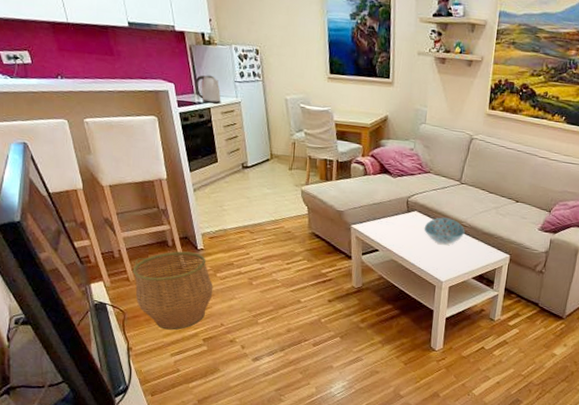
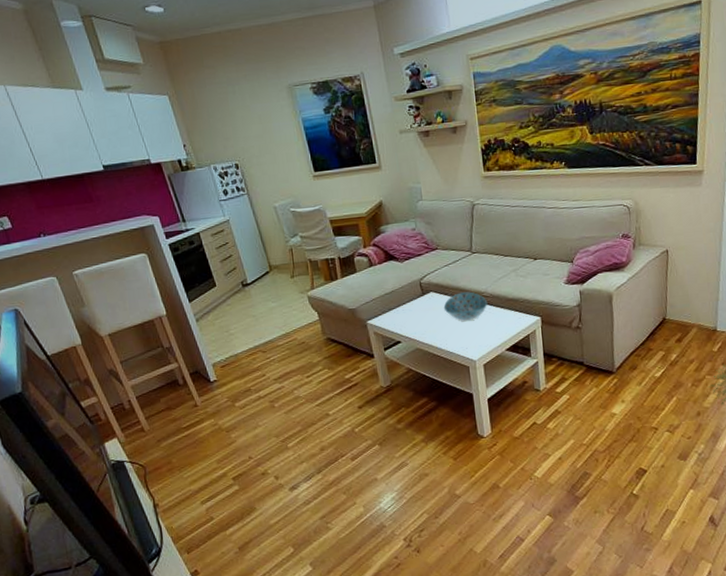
basket: present [132,251,213,330] -> none [146,386,235,476]
kettle: present [195,75,221,104] -> none [179,199,209,229]

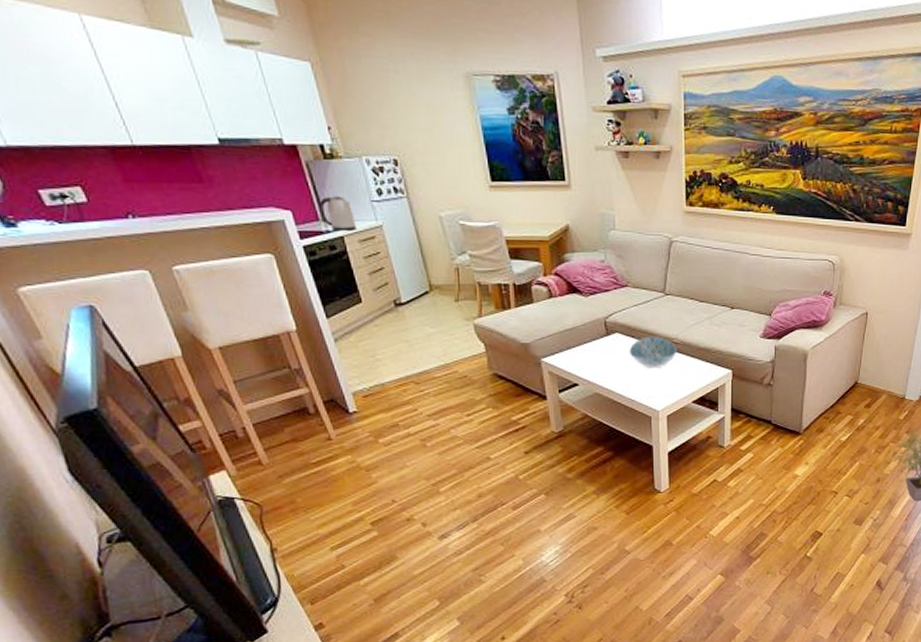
kettle: none [179,199,209,229] -> present [318,196,357,232]

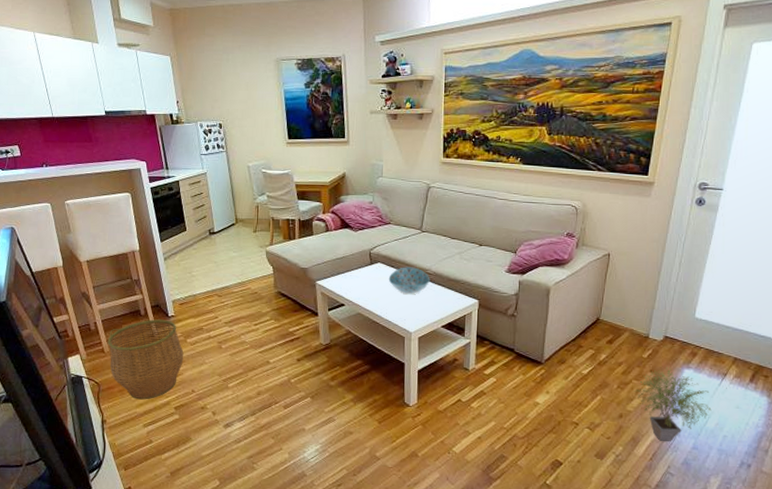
basket: none [264,417,377,519] -> present [107,319,184,400]
kettle: present [318,196,357,232] -> none [164,151,189,177]

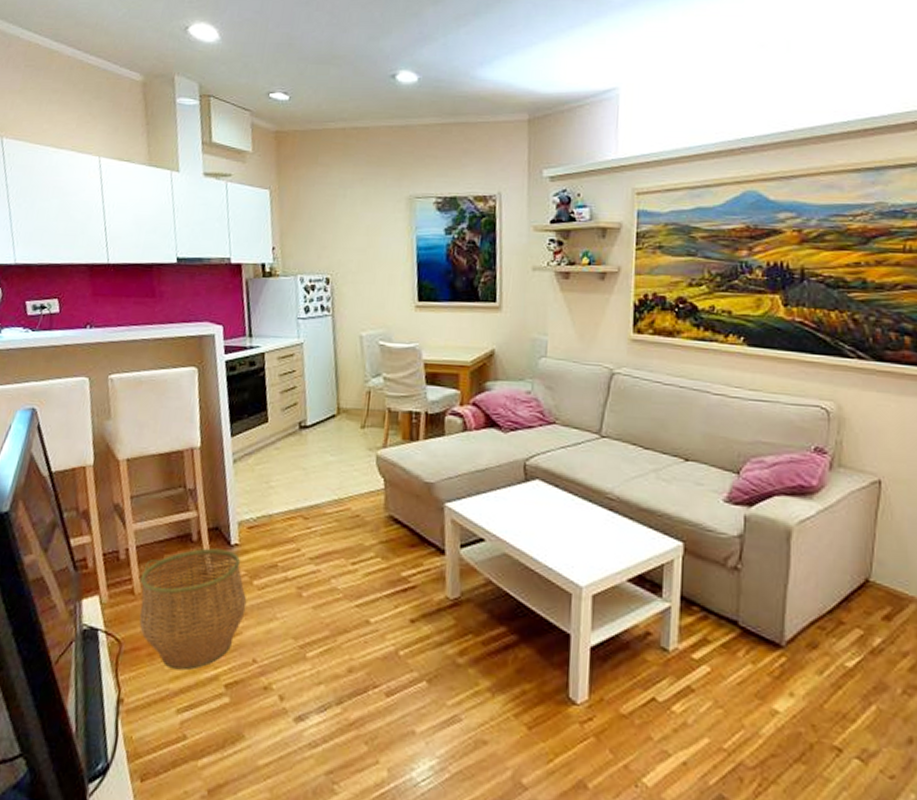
bowl: present [388,267,430,295] -> none [550,487,612,530]

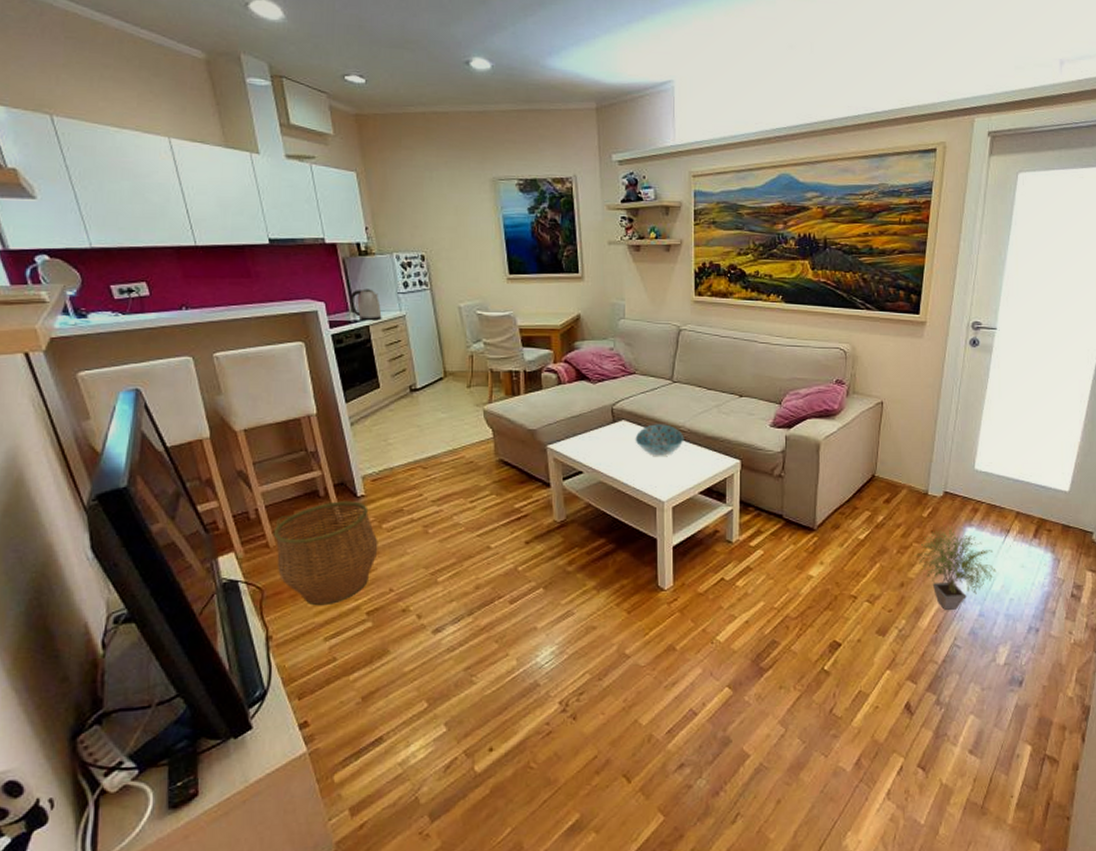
kettle: none [247,312,279,348] -> present [349,289,382,321]
bowl: none [550,487,612,530] -> present [635,424,684,457]

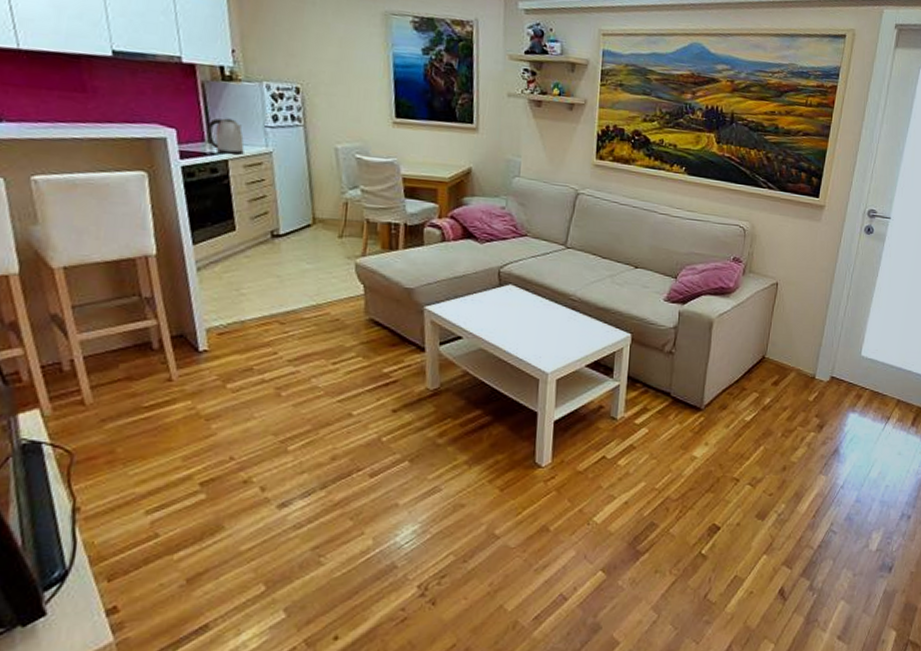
basket: present [273,501,378,606] -> none [91,355,221,474]
bowl: present [635,424,684,457] -> none [521,290,574,326]
potted plant: present [915,526,996,610] -> none [799,411,875,495]

